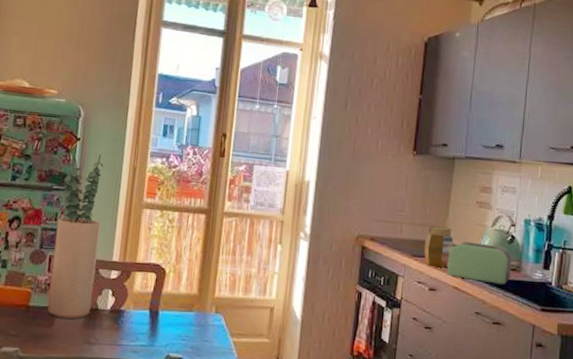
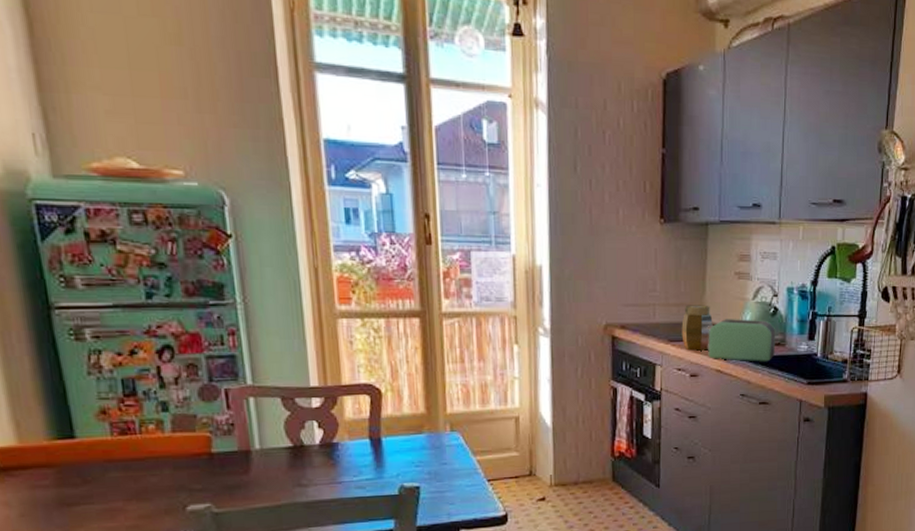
vase: present [47,154,104,320] -> none [222,254,295,463]

